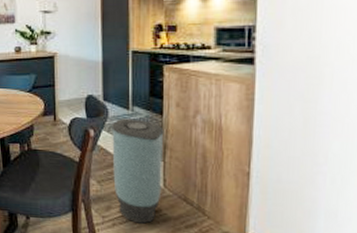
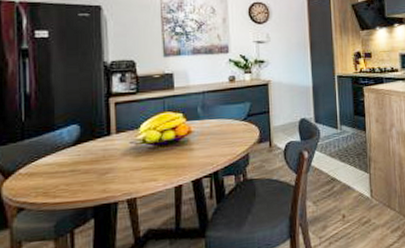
trash can: present [110,118,164,224] -> none [323,137,370,238]

